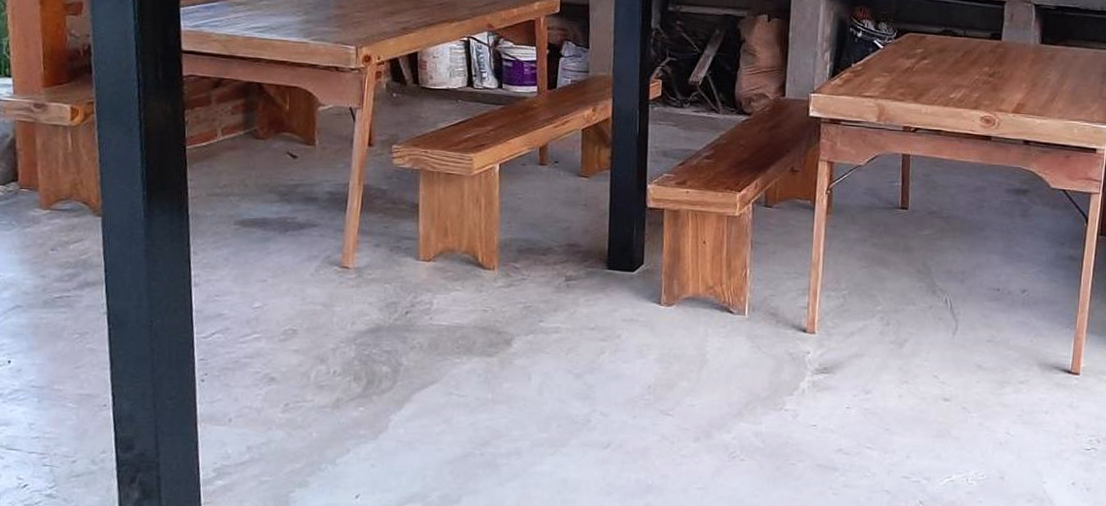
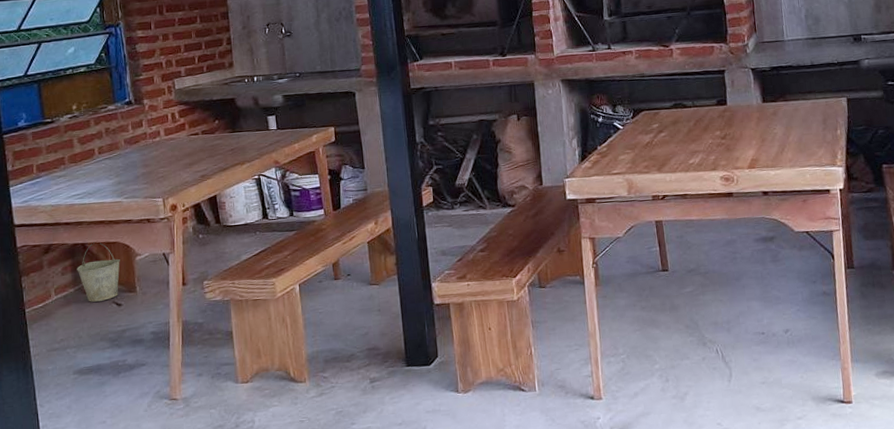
bucket: none [249,83,300,150] -> present [77,242,120,302]

